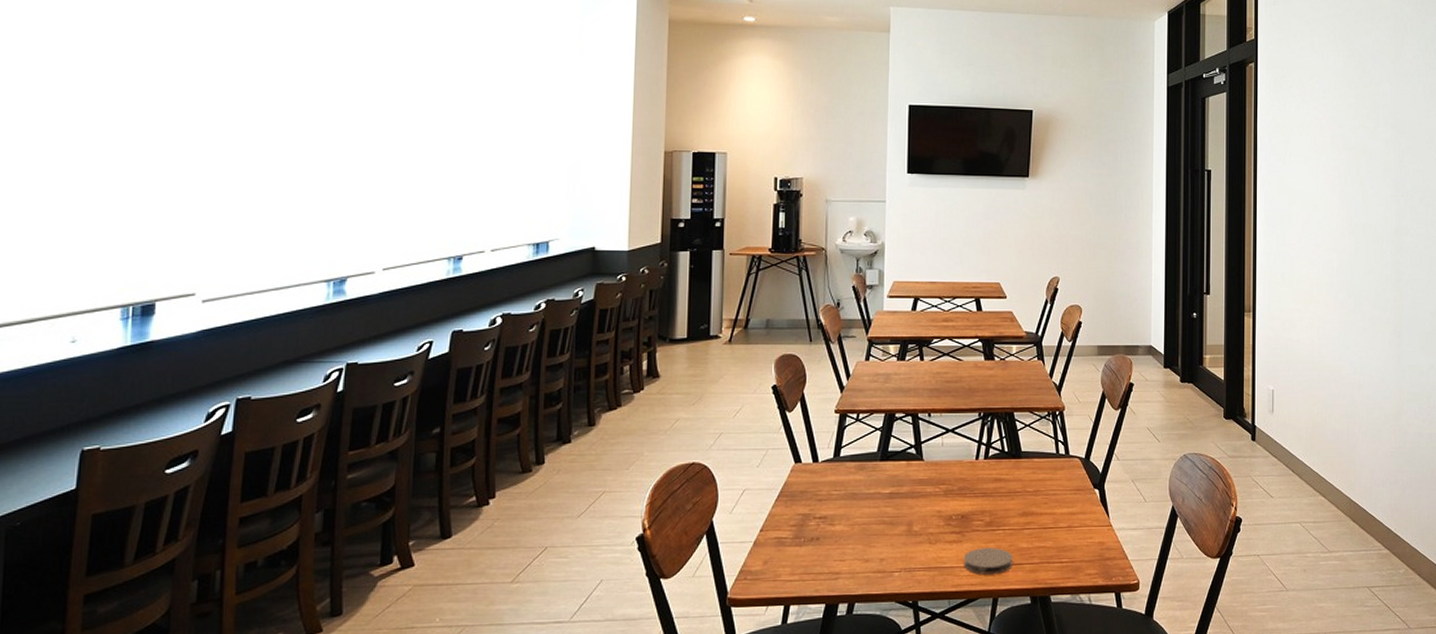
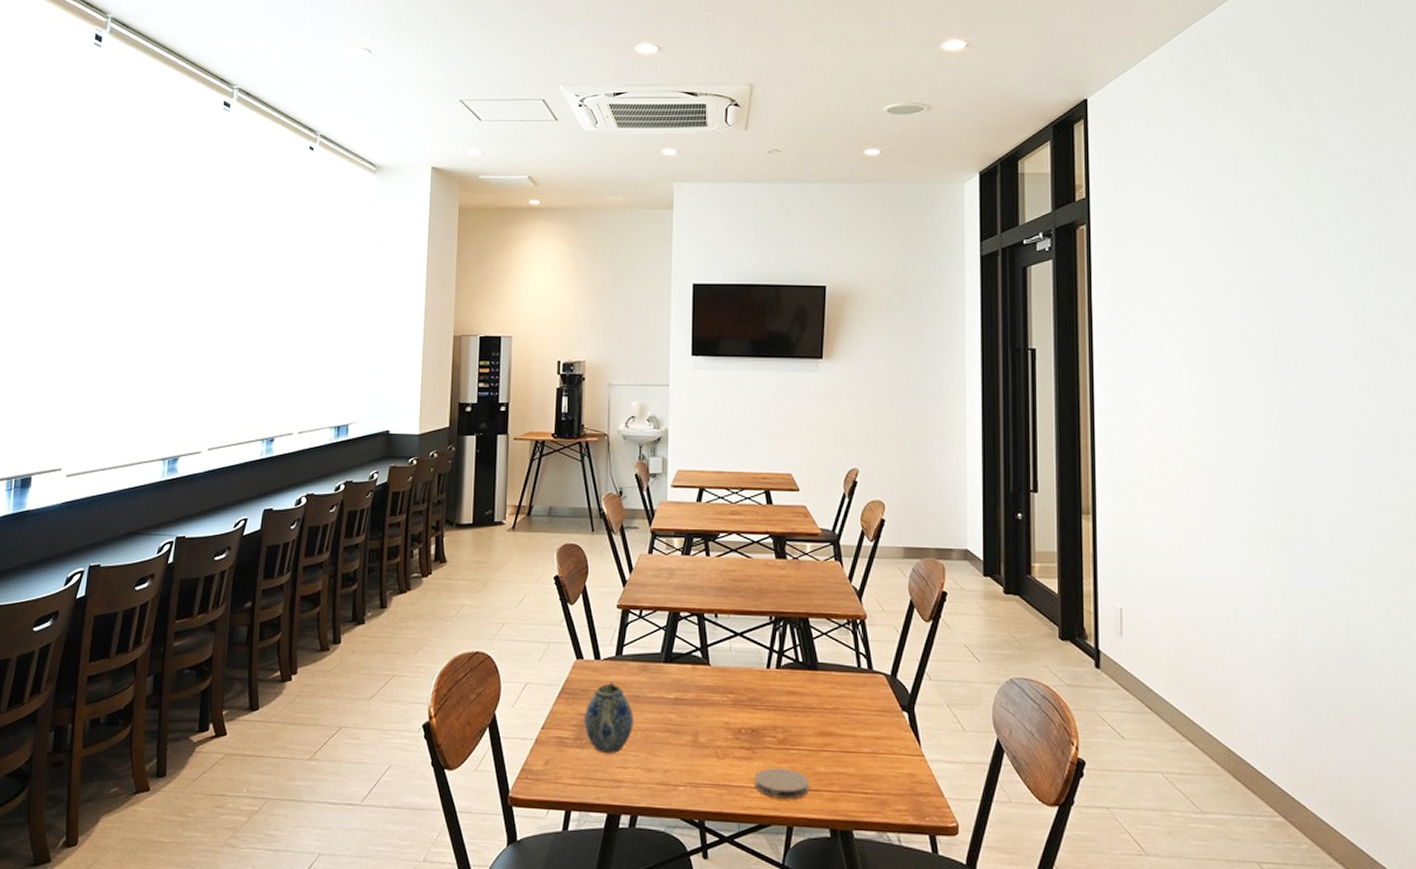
teapot: none [803,482,851,550] -> present [584,682,633,754]

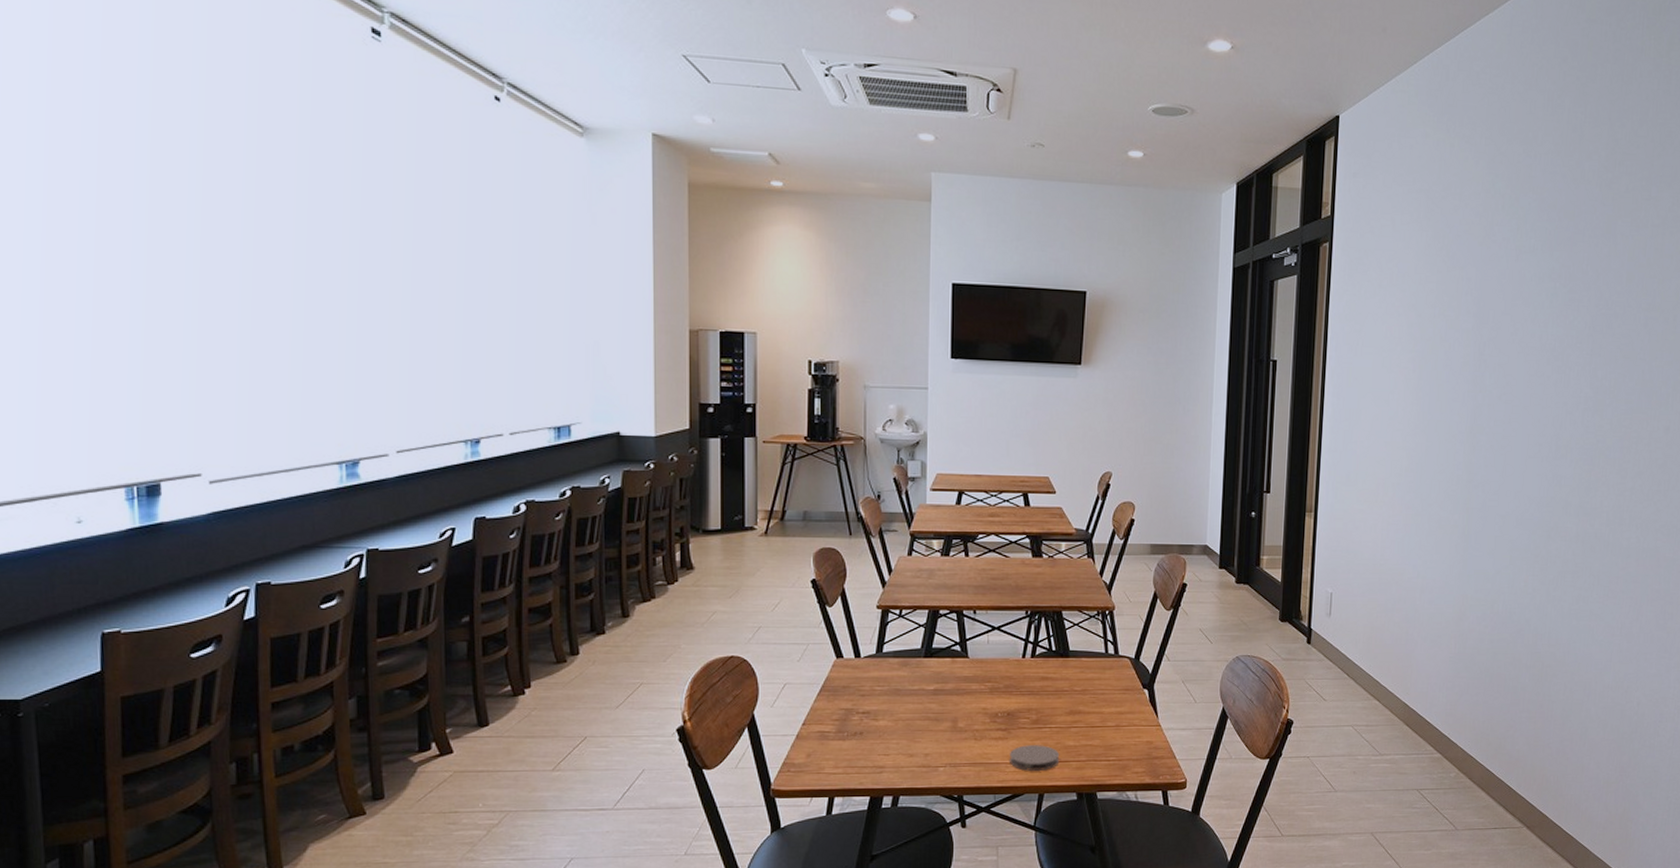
teapot: present [584,682,633,754] -> none [846,678,895,744]

